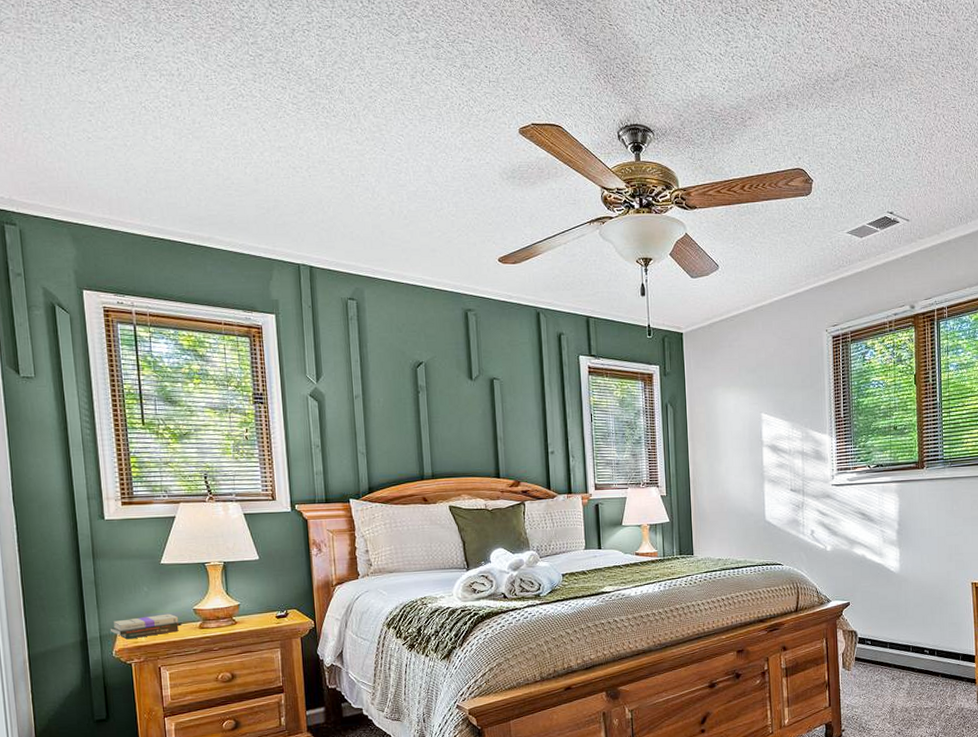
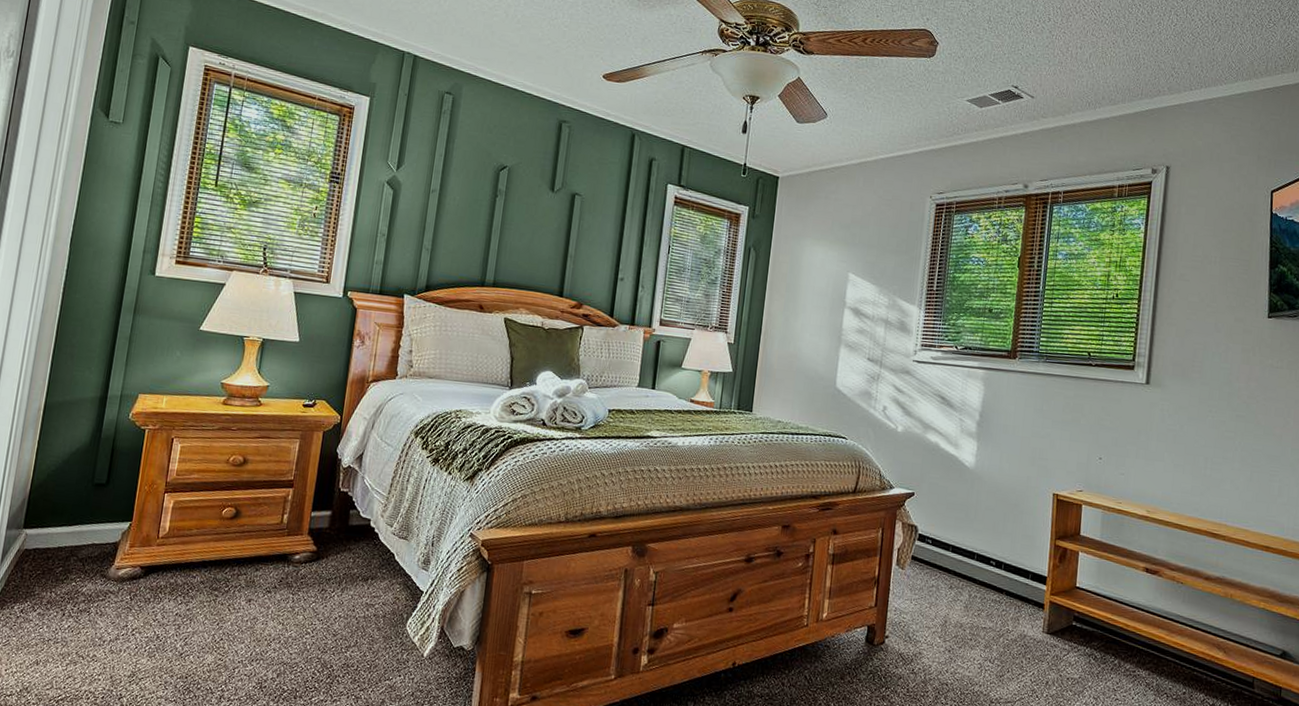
books: present [111,613,182,640] -> none [133,381,206,404]

